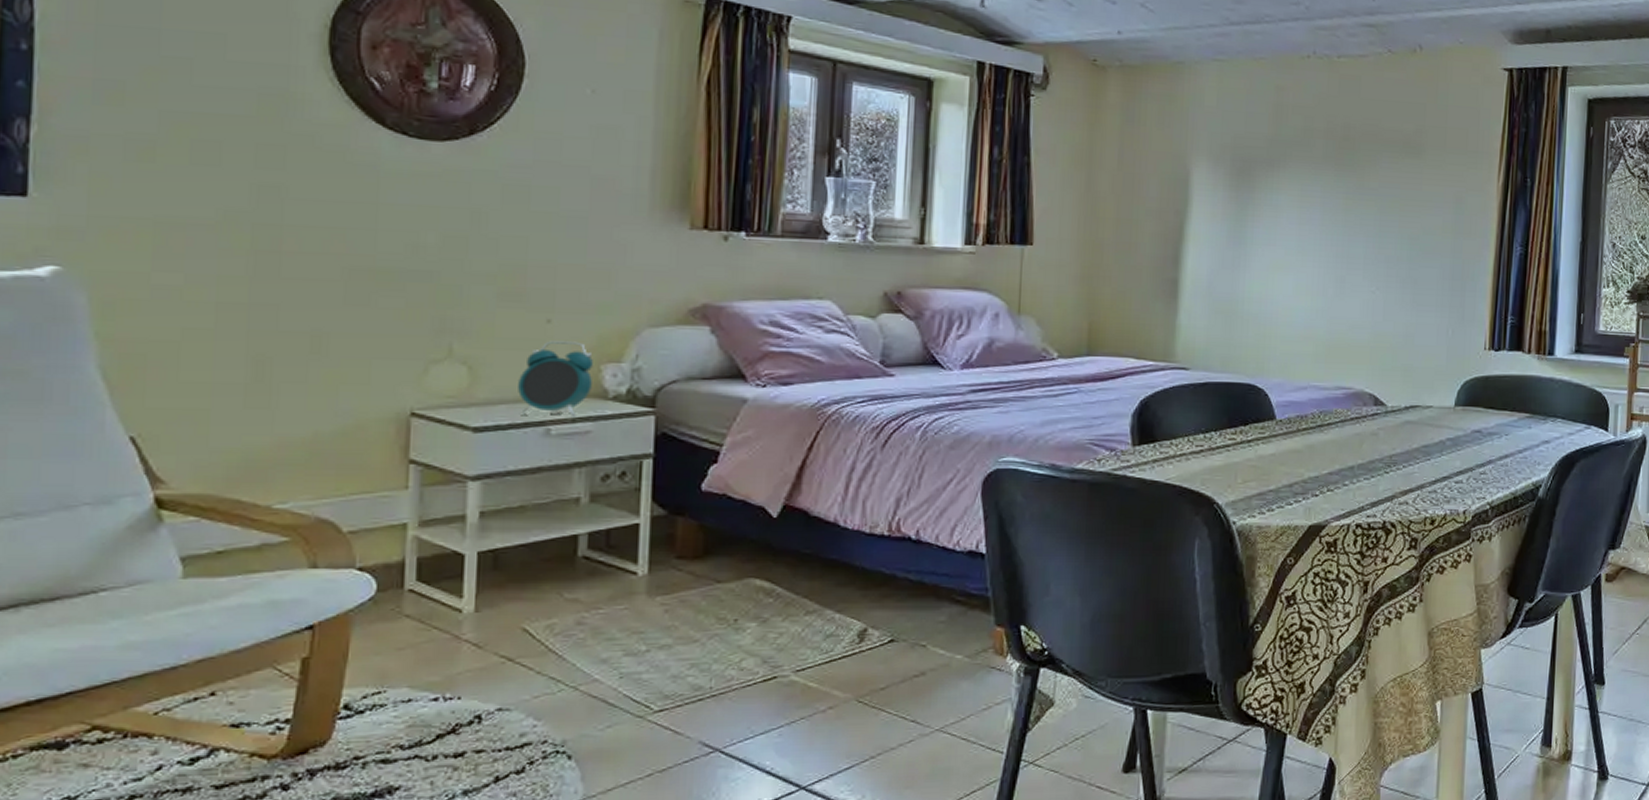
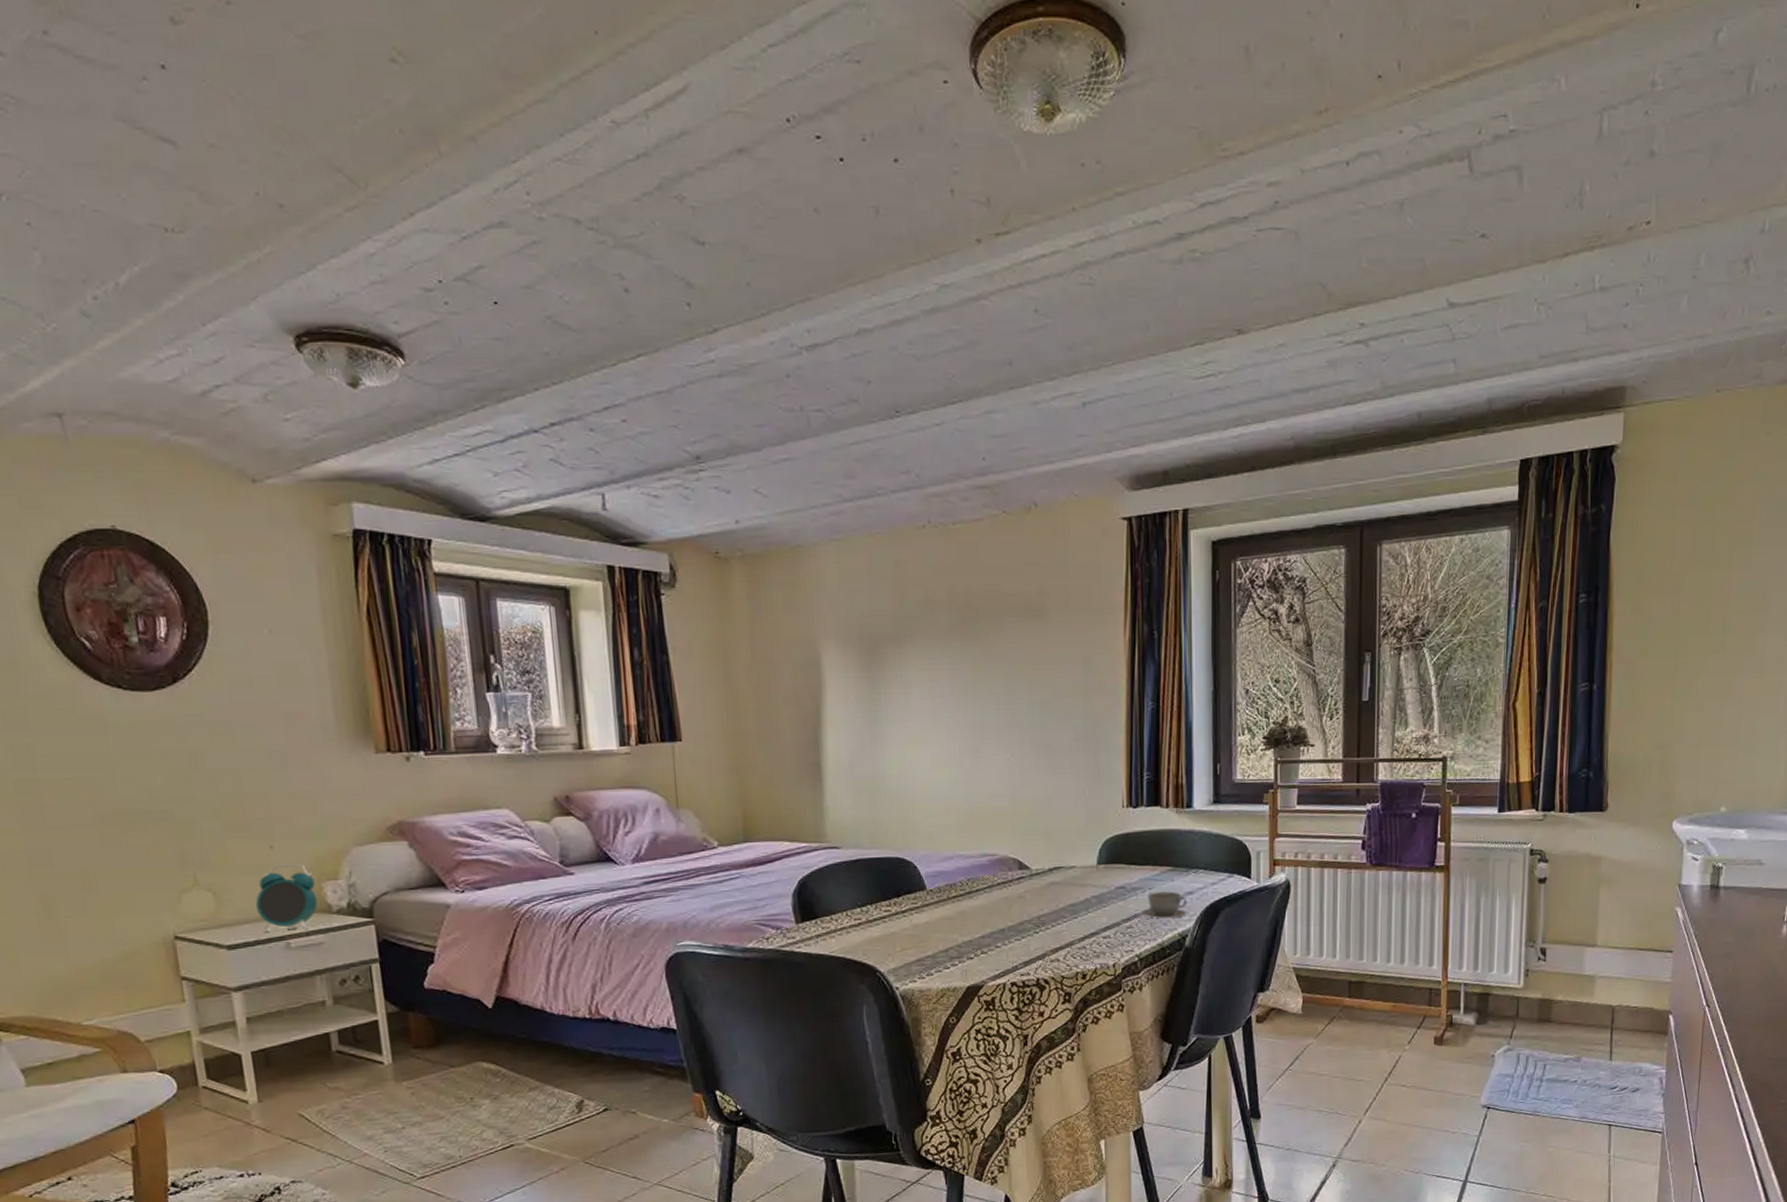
teacup: none [1497,438,1544,466] -> present [1142,891,1188,918]

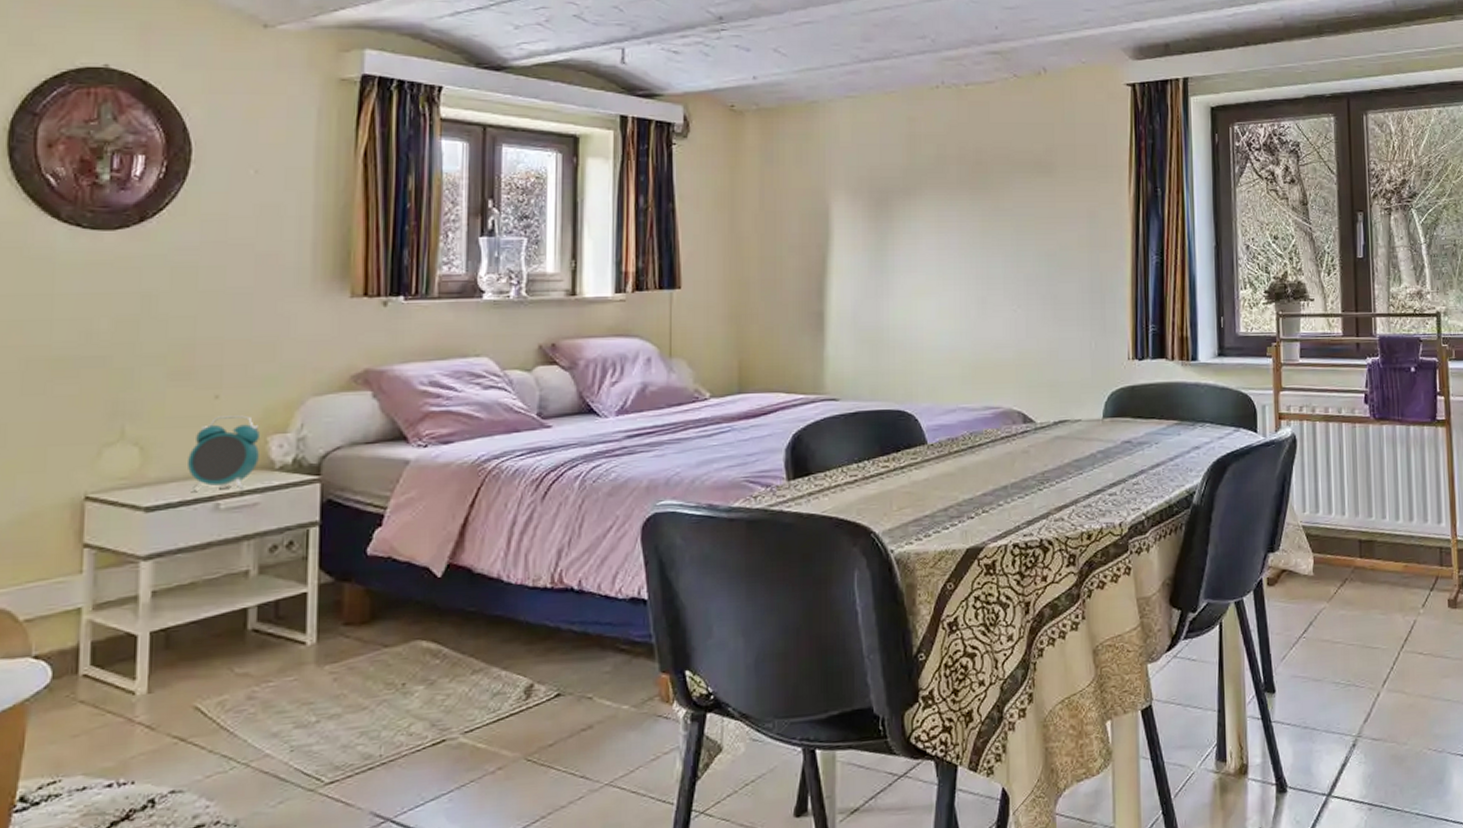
teacup: present [1142,891,1188,918] -> none [1149,446,1195,474]

